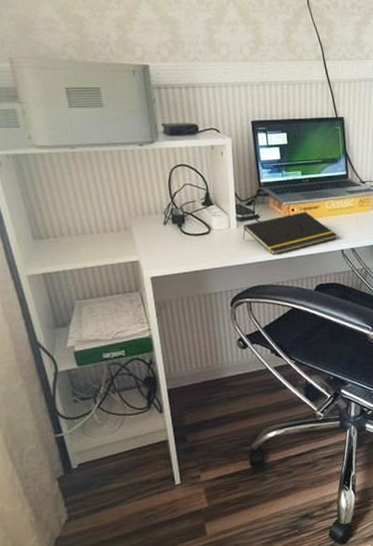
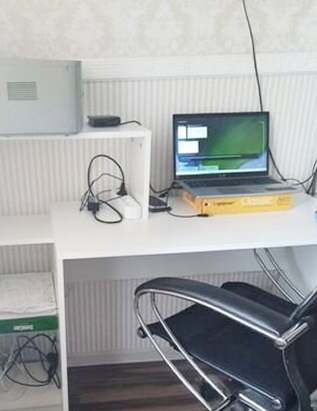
notepad: present [242,211,337,256] -> none [153,206,251,249]

